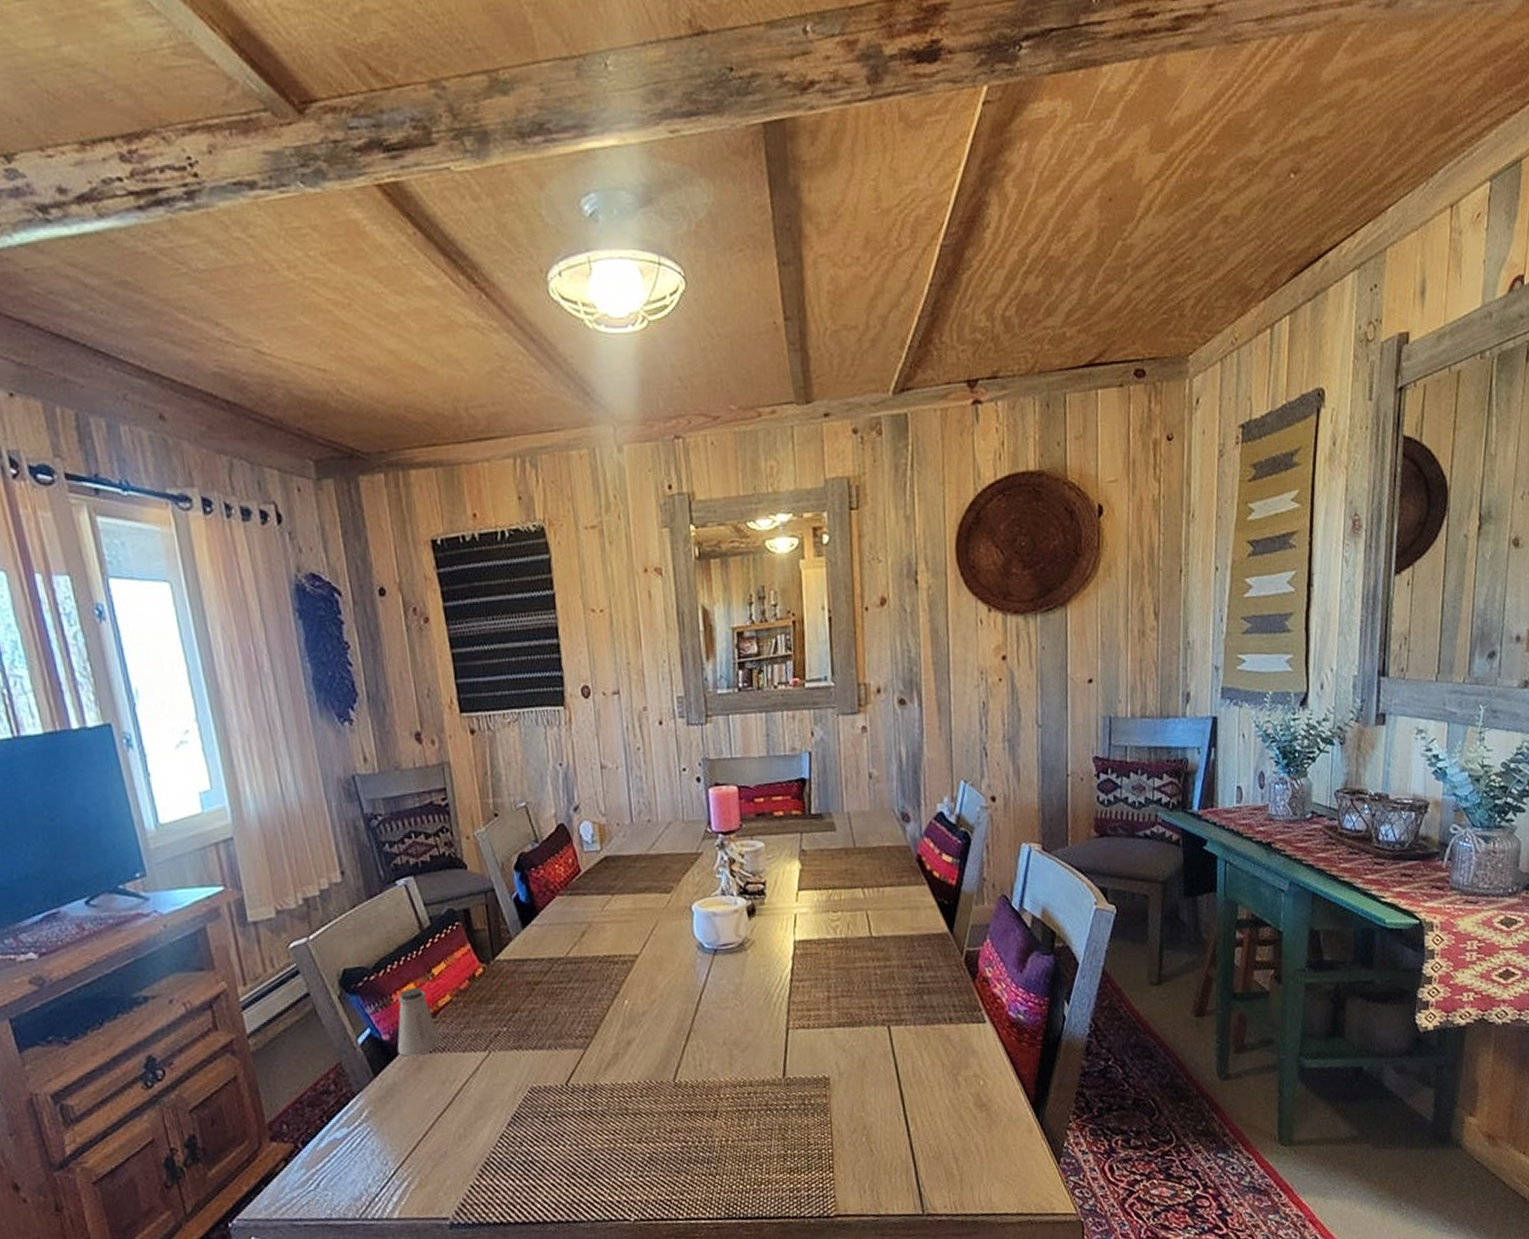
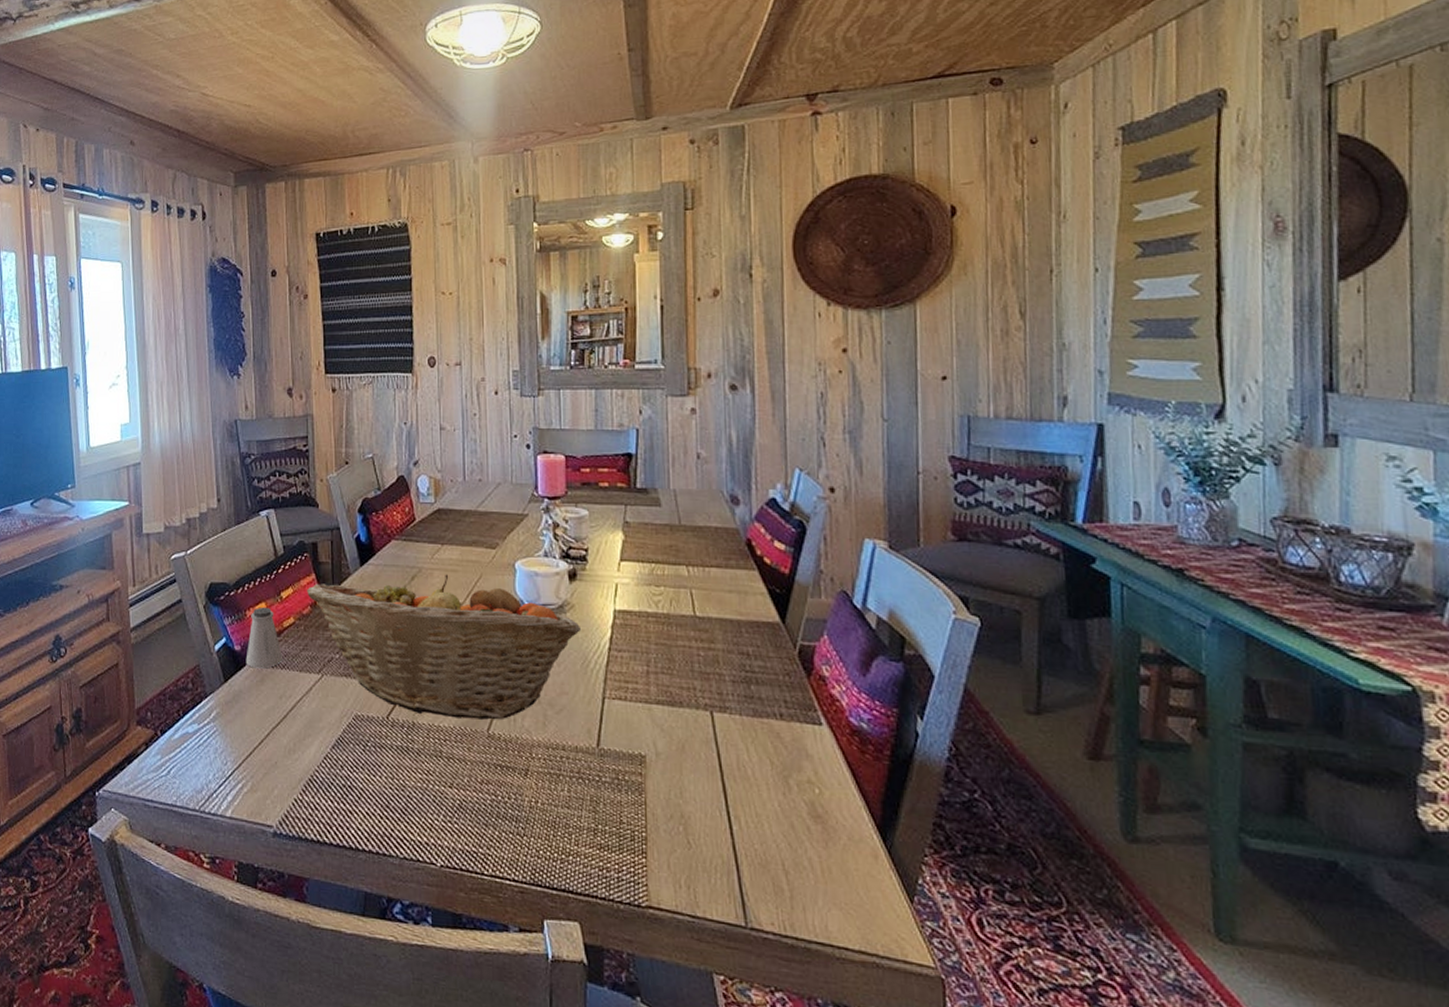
fruit basket: none [461,926,763,1075] -> present [306,574,582,720]

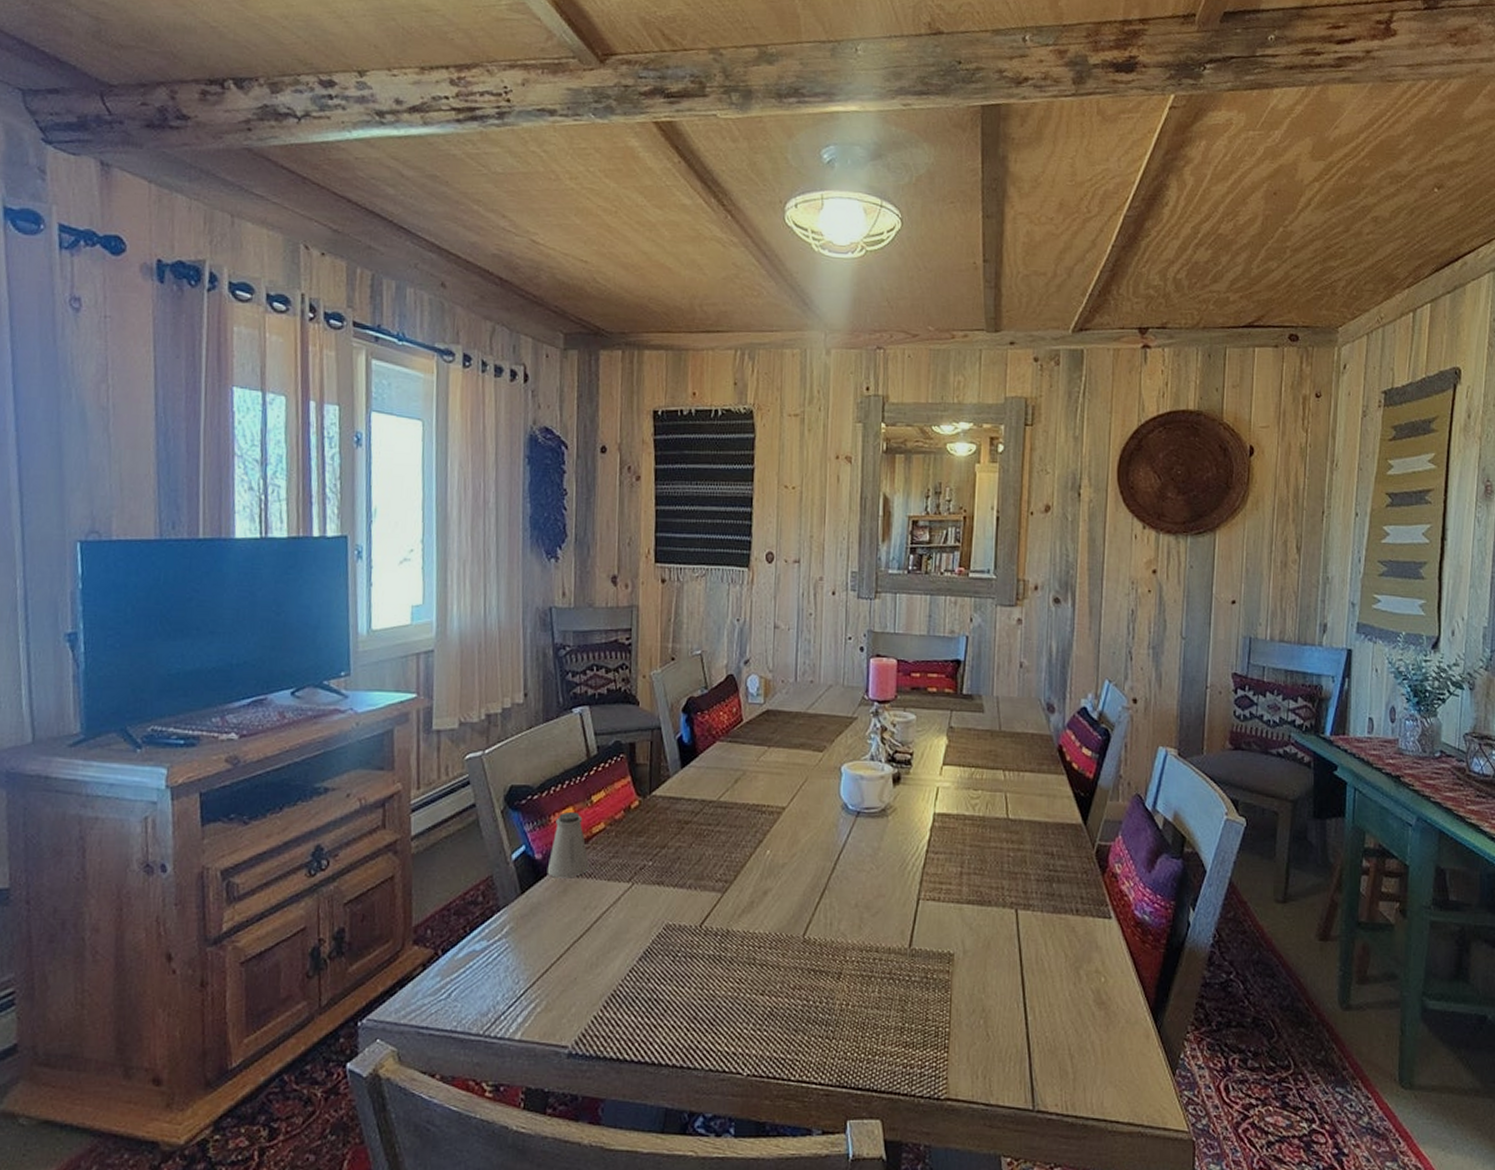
fruit basket: present [306,574,582,720] -> none [620,777,902,925]

